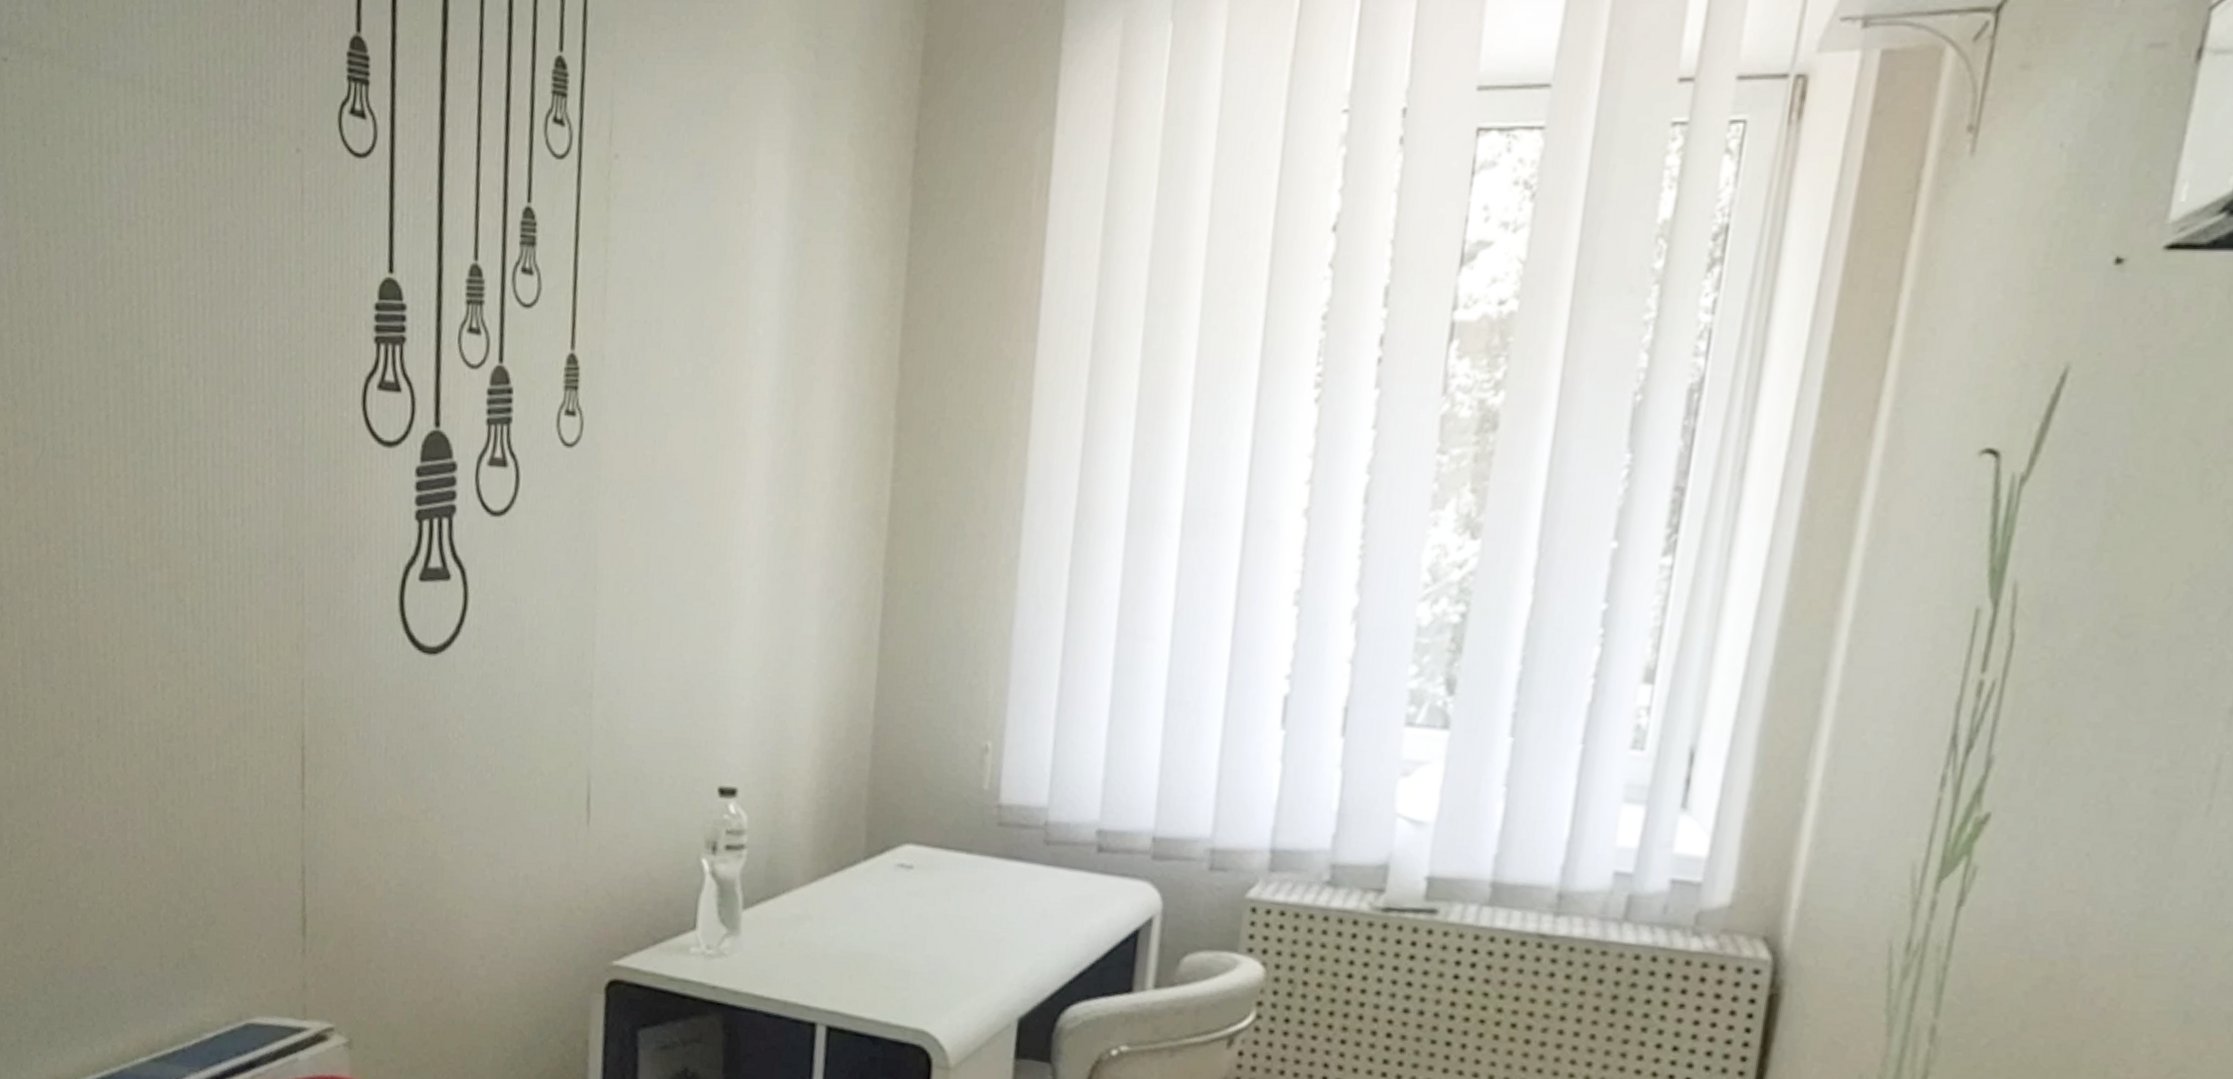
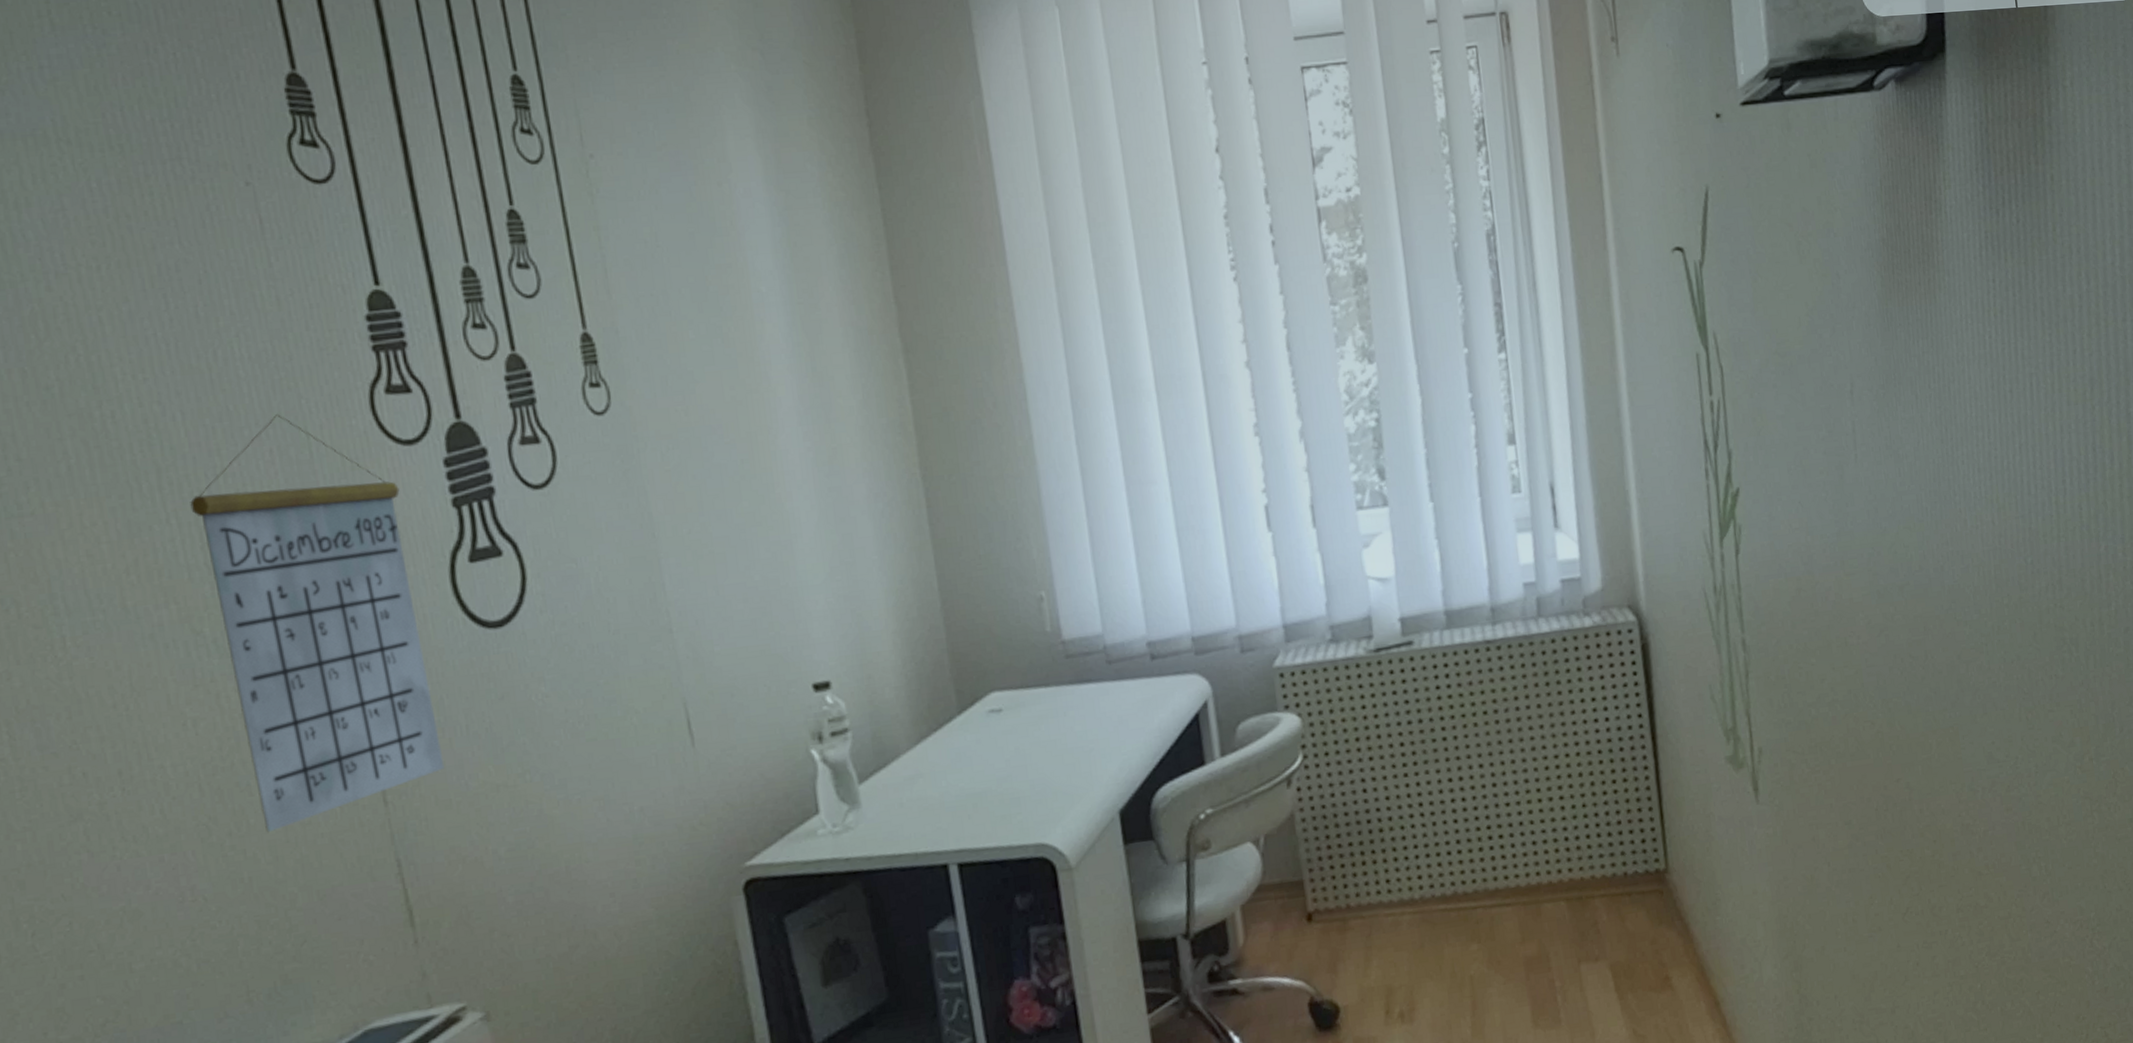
calendar: none [195,393,372,810] -> present [190,413,445,833]

